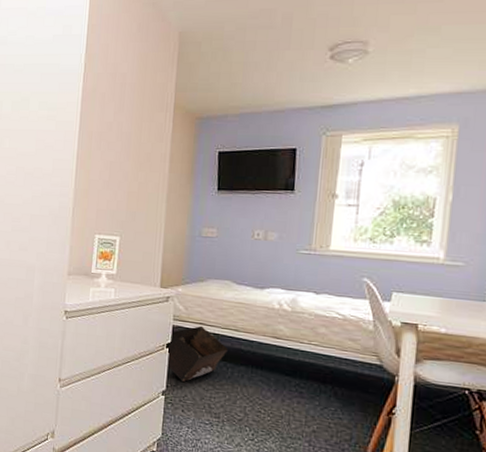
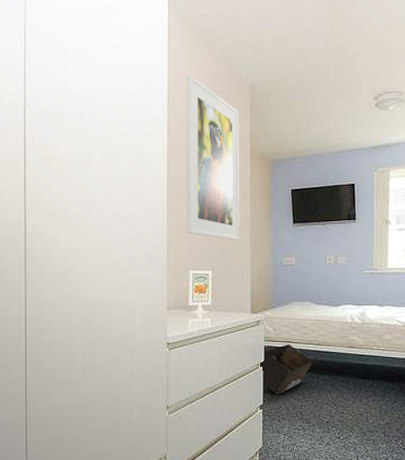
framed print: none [95,20,165,206] -> present [186,74,240,241]

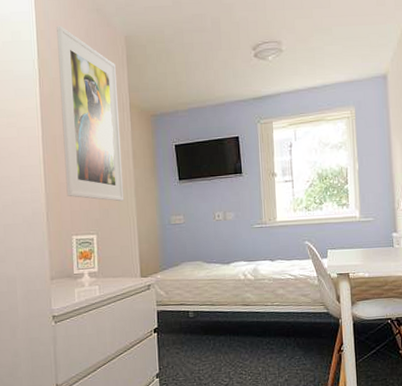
storage bin: present [261,344,314,396] -> none [155,307,209,362]

